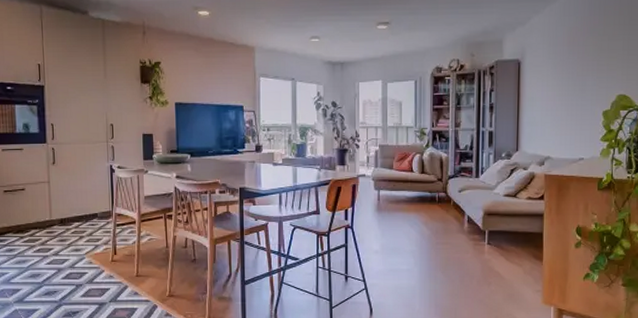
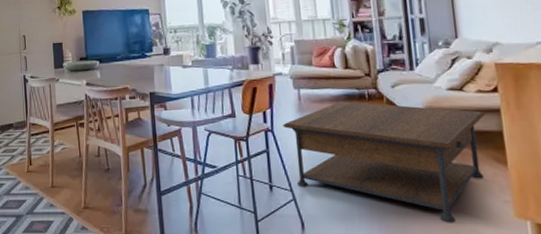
coffee table: none [362,203,532,309] -> present [283,101,486,223]

